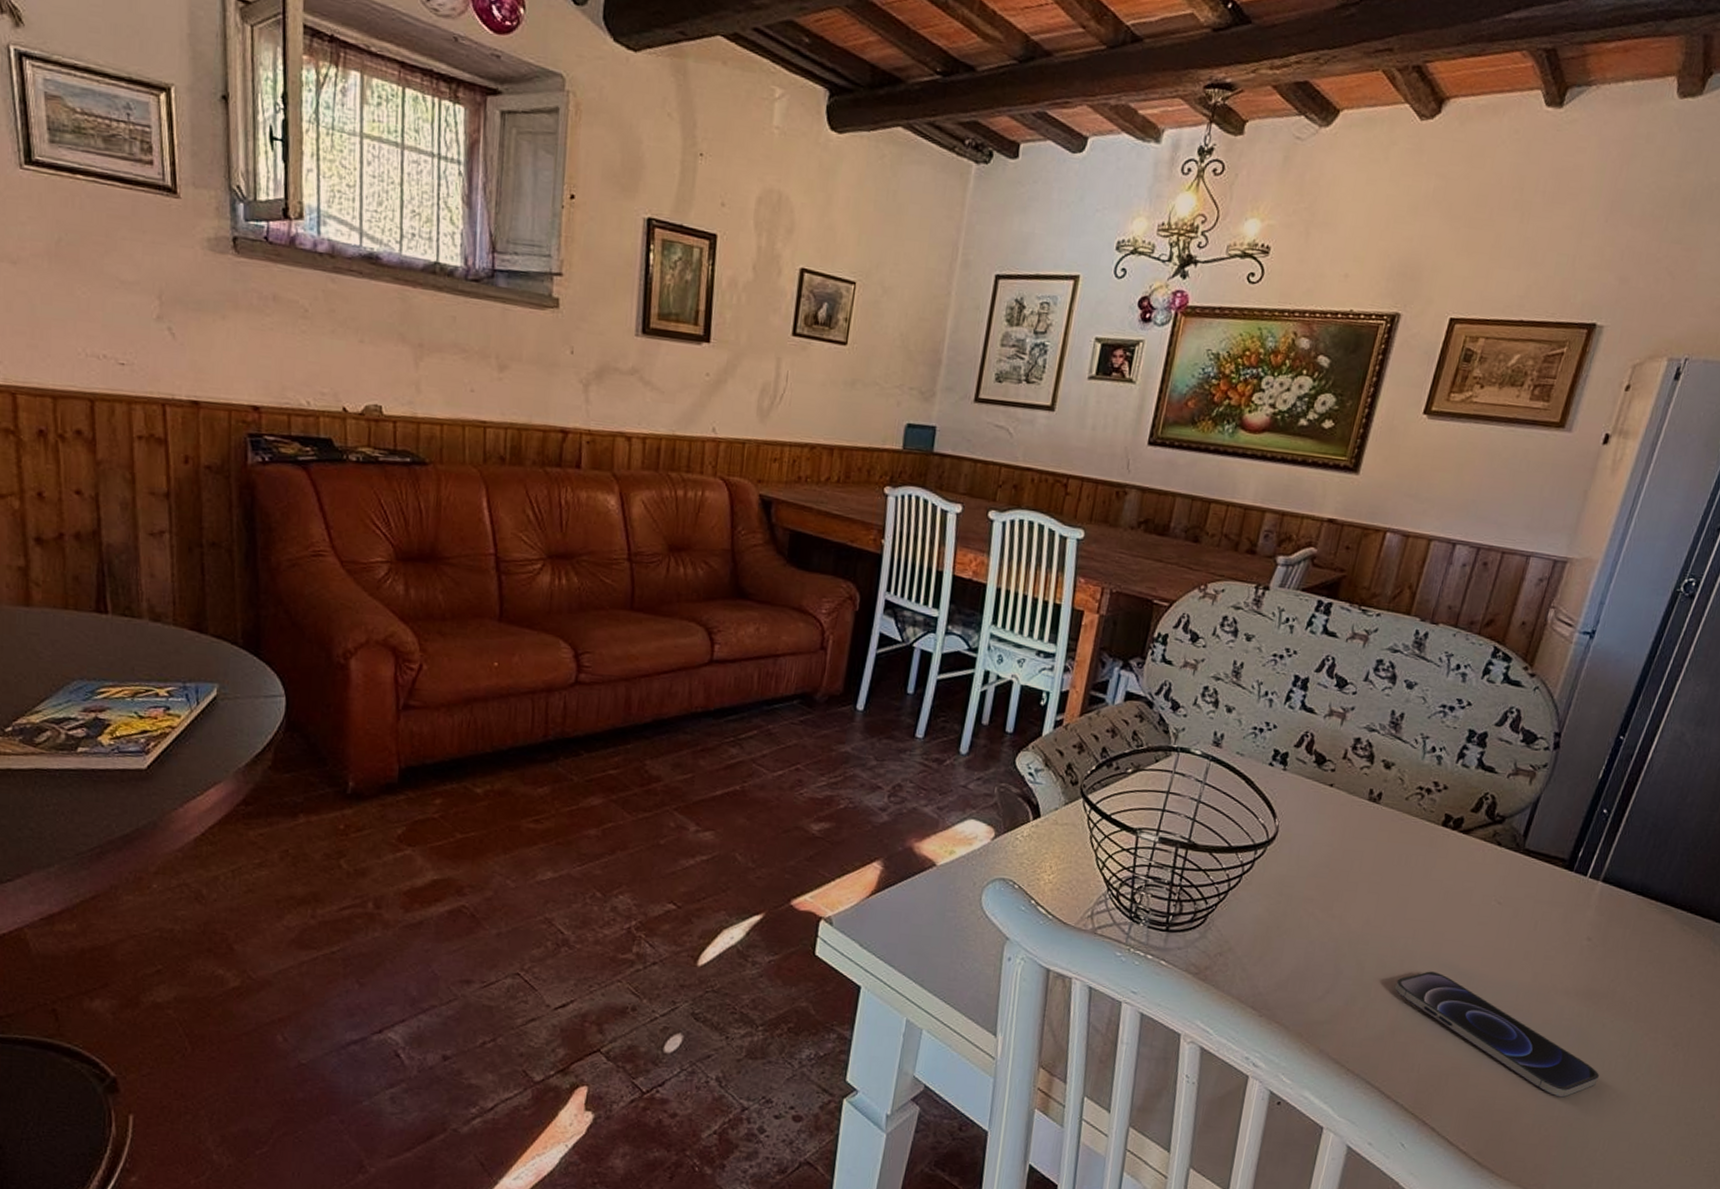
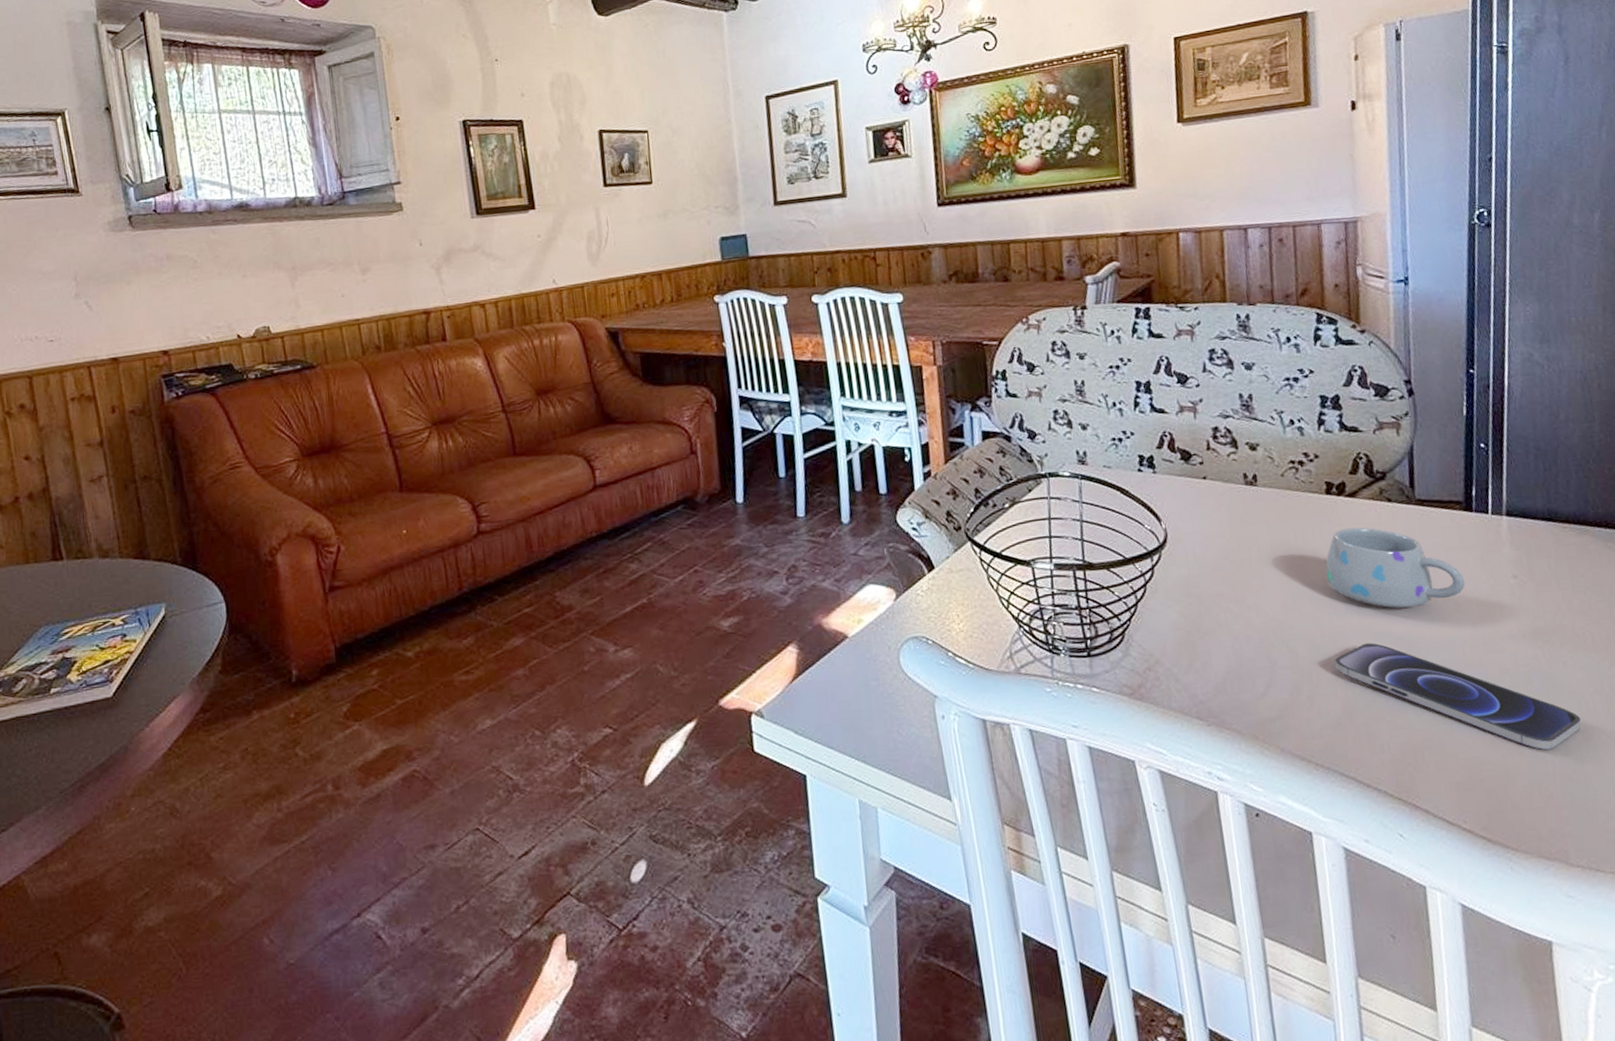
mug: none [1415,861,1542,948] -> present [1325,527,1466,609]

